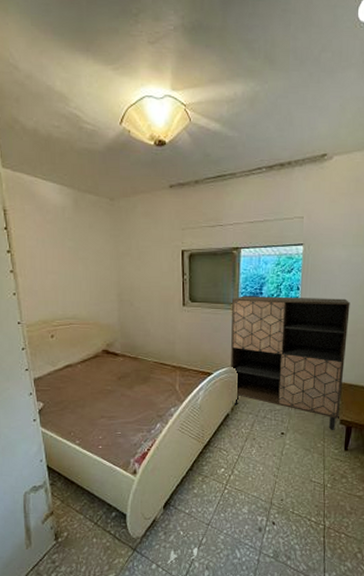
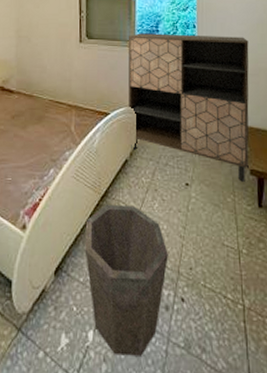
waste bin: none [190,452,263,564] -> present [85,205,168,356]

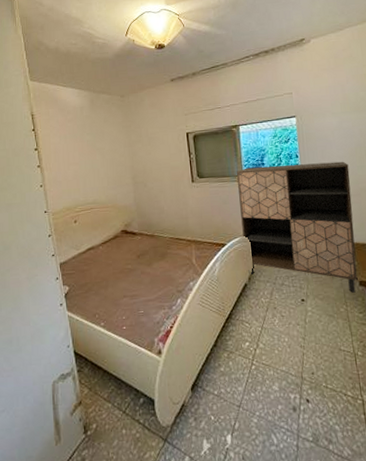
waste bin: present [85,205,168,356] -> none [214,324,292,453]

